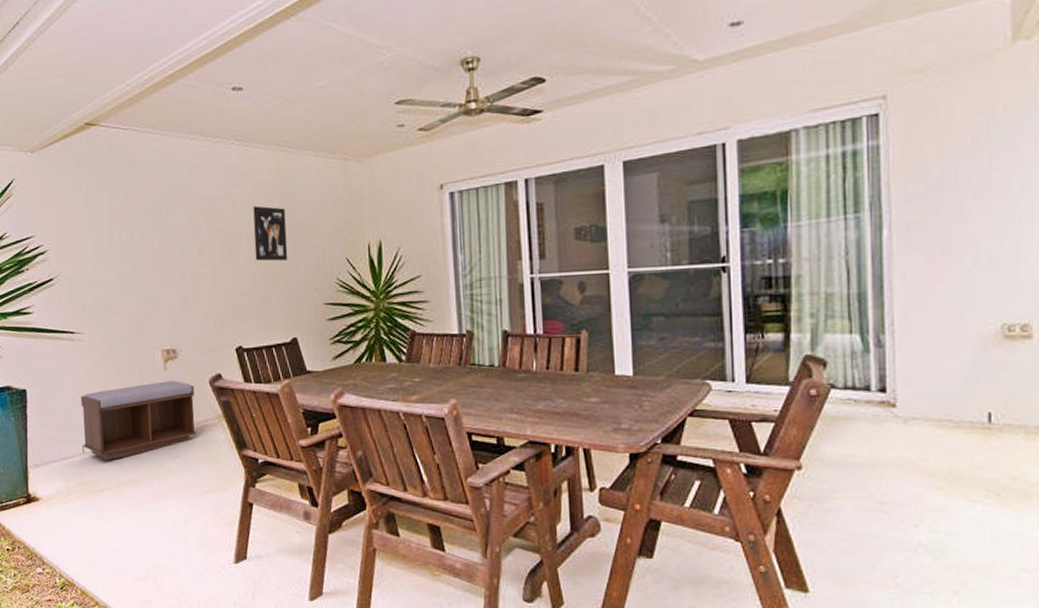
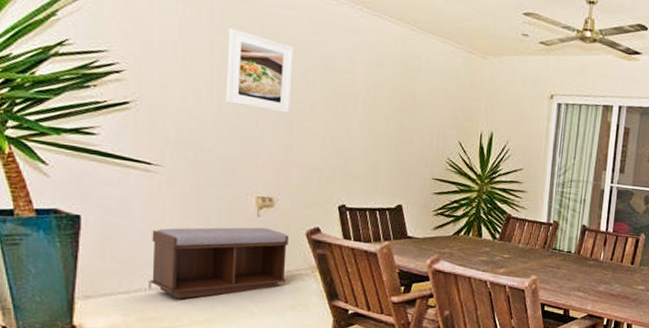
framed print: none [122,191,182,263] -> present [225,29,294,114]
wall art: present [253,206,288,261] -> none [370,75,406,133]

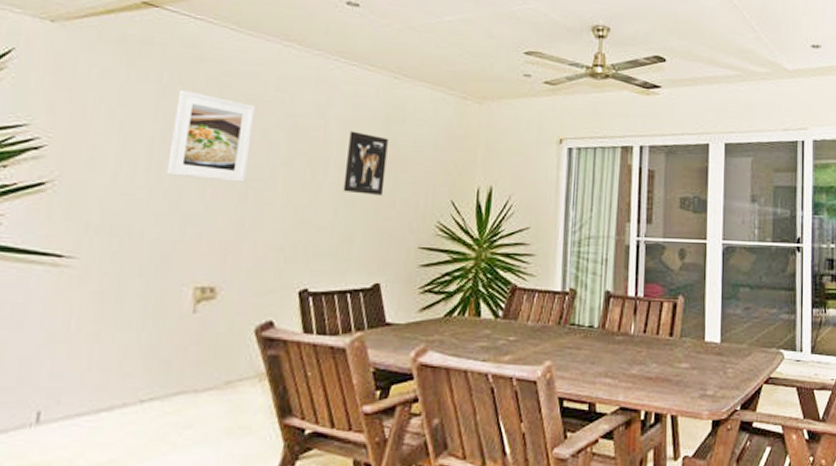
bench: present [151,227,288,299] -> none [39,327,232,434]
wall art: none [370,75,406,133] -> present [343,131,388,195]

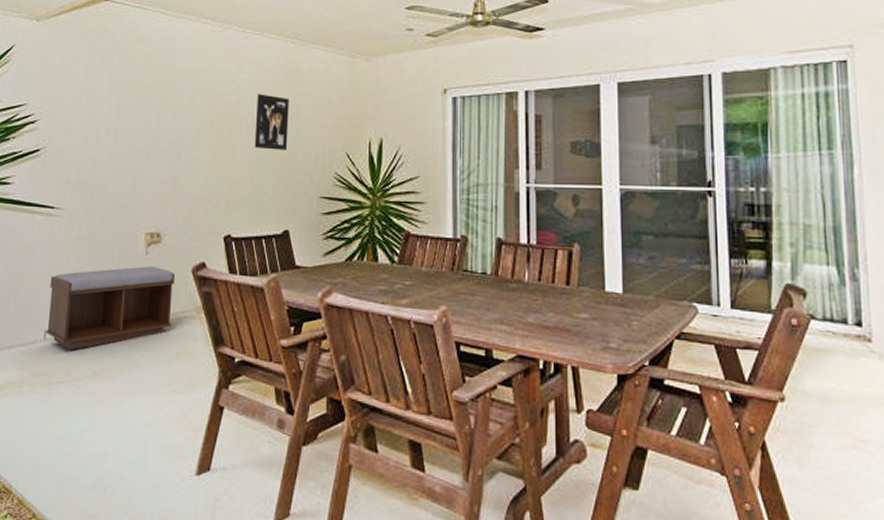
bench: none [39,327,232,434] -> present [46,266,175,350]
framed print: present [166,90,255,182] -> none [120,68,182,143]

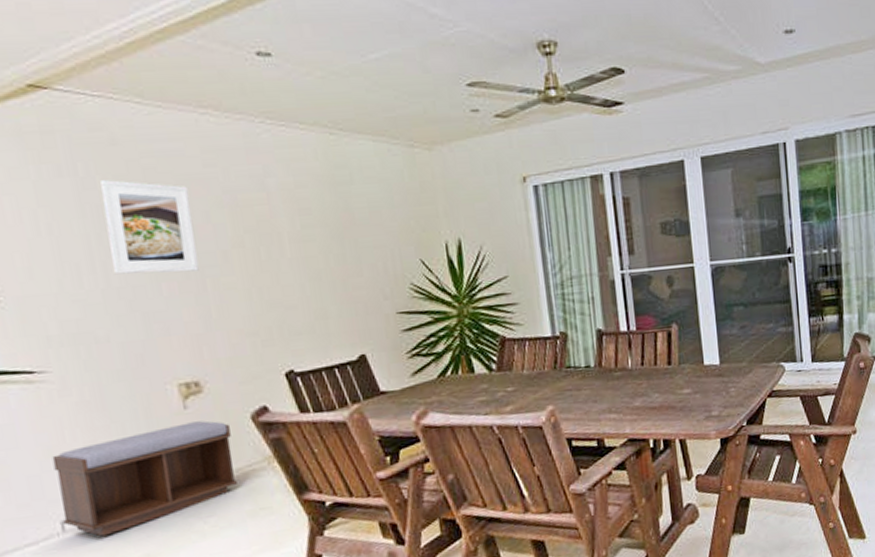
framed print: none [120,68,182,143] -> present [99,180,199,275]
wall art: present [254,94,289,150] -> none [296,199,348,266]

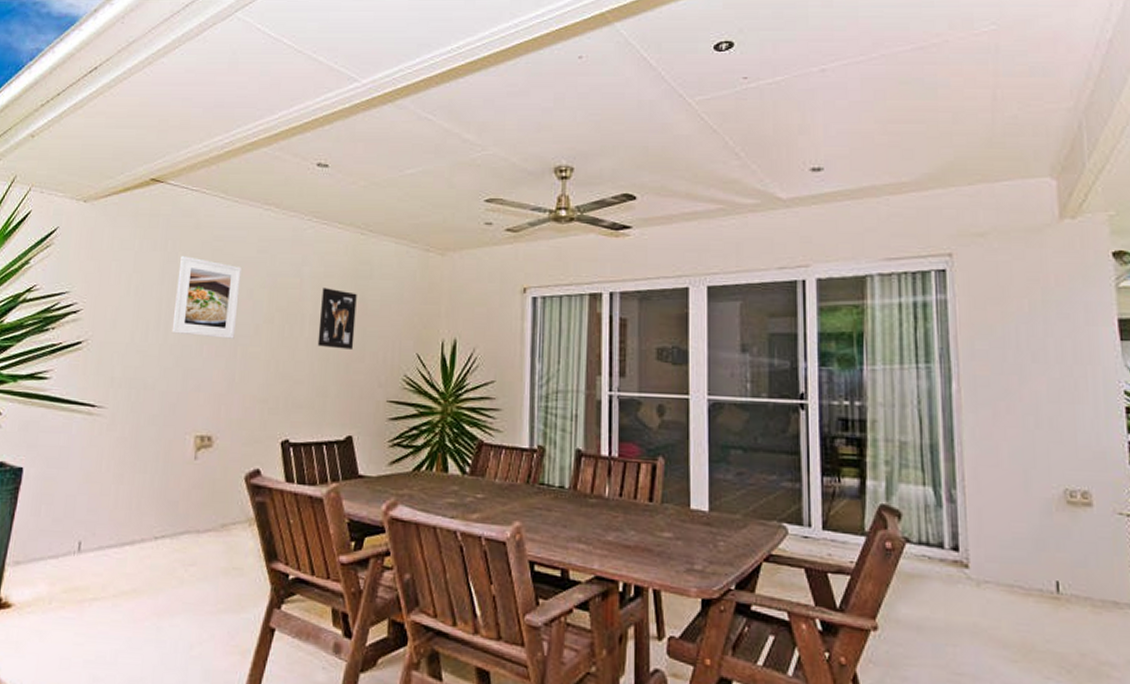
bench: present [52,420,239,537] -> none [80,472,226,564]
wall art: none [296,199,348,266] -> present [317,287,357,349]

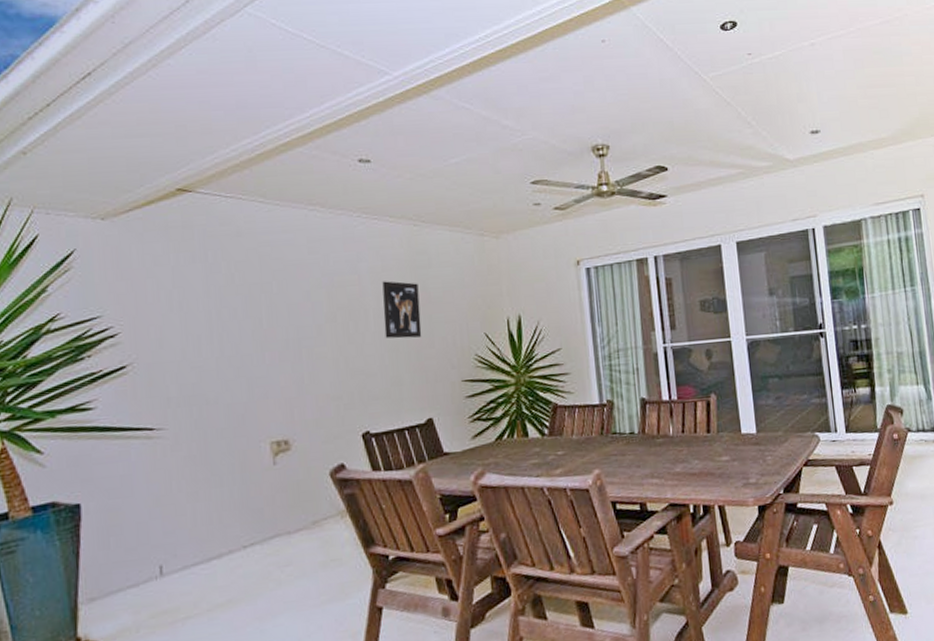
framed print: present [171,256,242,339] -> none [224,265,297,345]

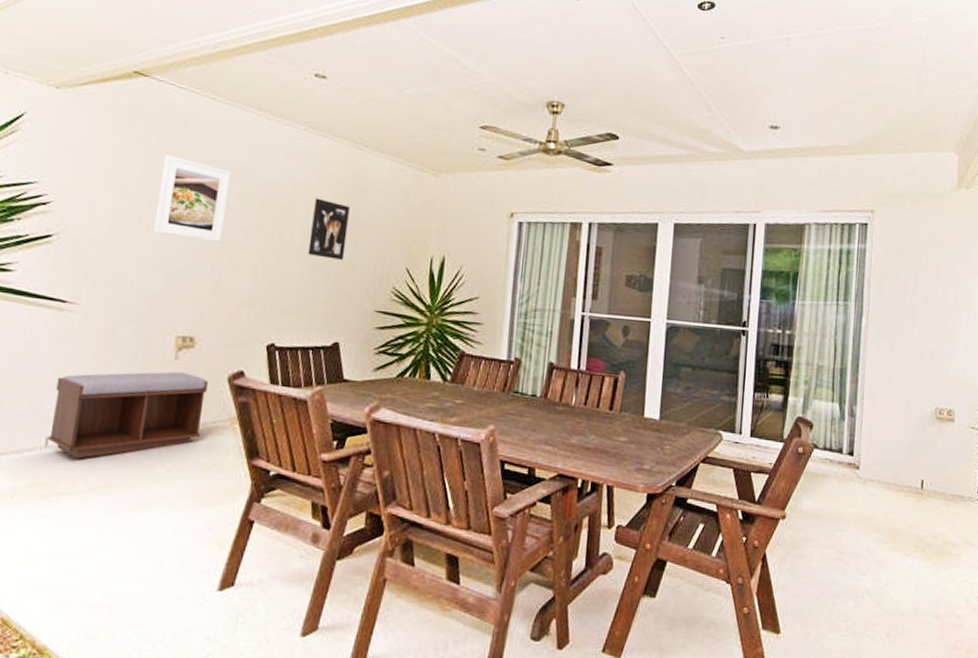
bench: none [159,476,314,581] -> present [48,371,208,459]
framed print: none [224,265,297,345] -> present [153,155,231,242]

